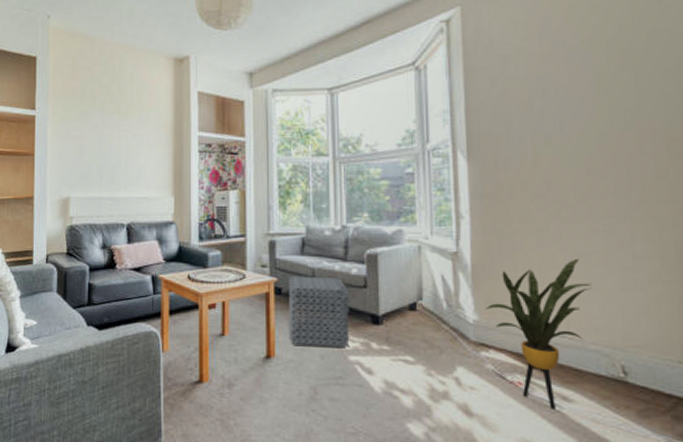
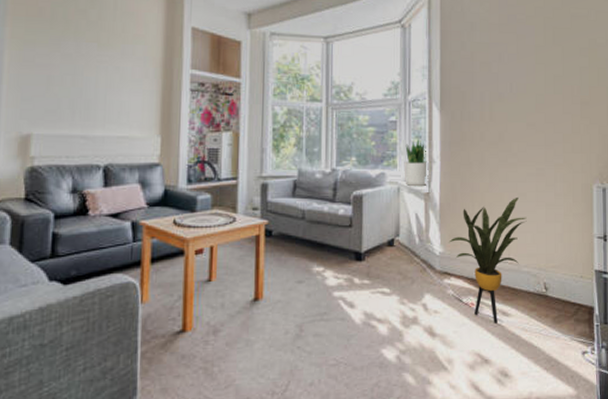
pouf: present [288,276,350,349] -> none [277,218,336,286]
planter: none [424,192,456,246] -> present [404,139,429,187]

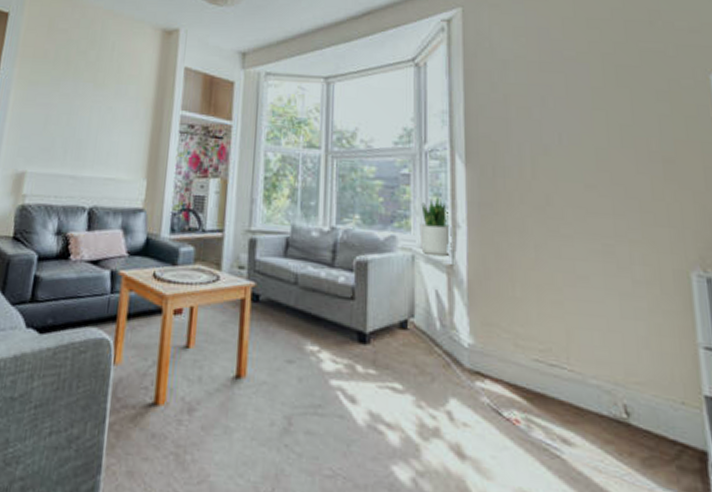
house plant: present [449,197,527,323] -> none [481,279,592,454]

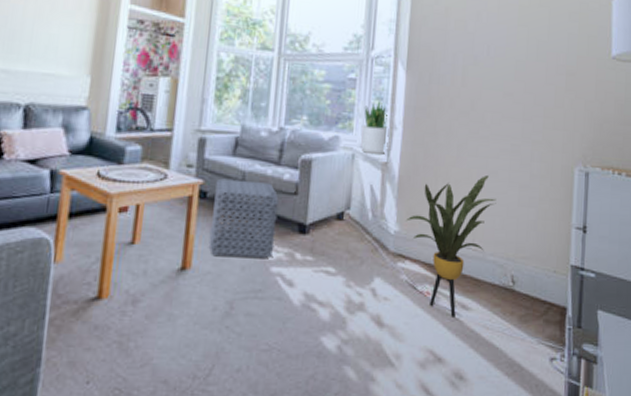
pouf: none [263,281,335,370] -> present [208,178,279,259]
house plant: none [481,279,592,454] -> present [406,174,497,317]

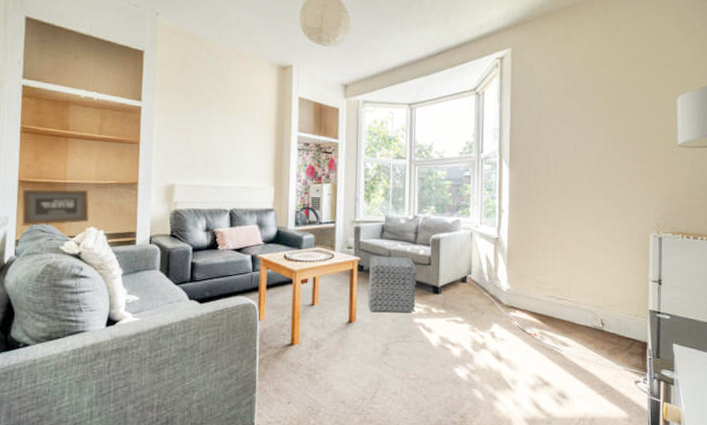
planter: present [360,101,389,155] -> none [476,191,498,233]
house plant: present [406,174,497,317] -> none [515,243,586,352]

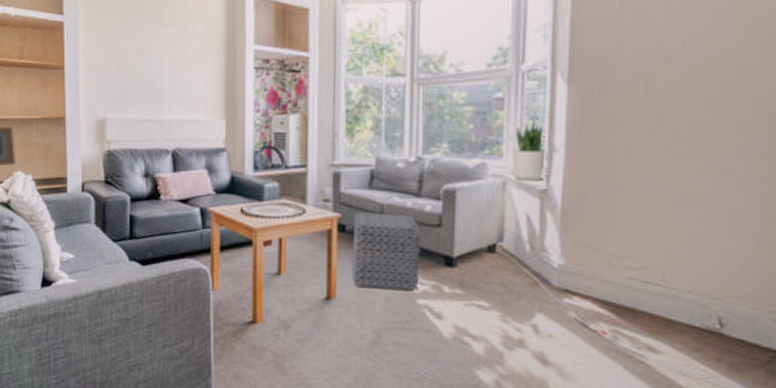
planter: none [476,191,498,233] -> present [512,121,548,182]

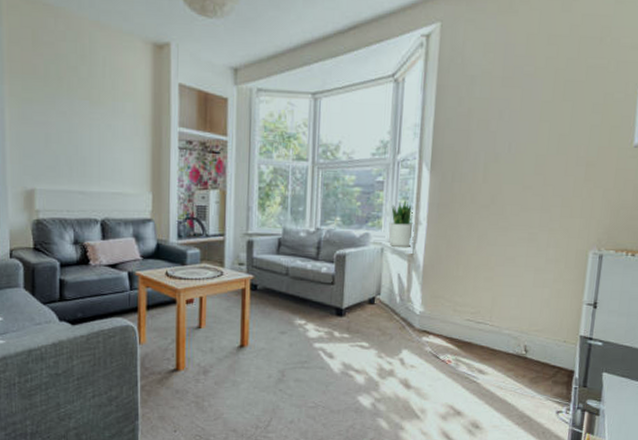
pouf: present [351,212,421,291] -> none [261,273,318,337]

